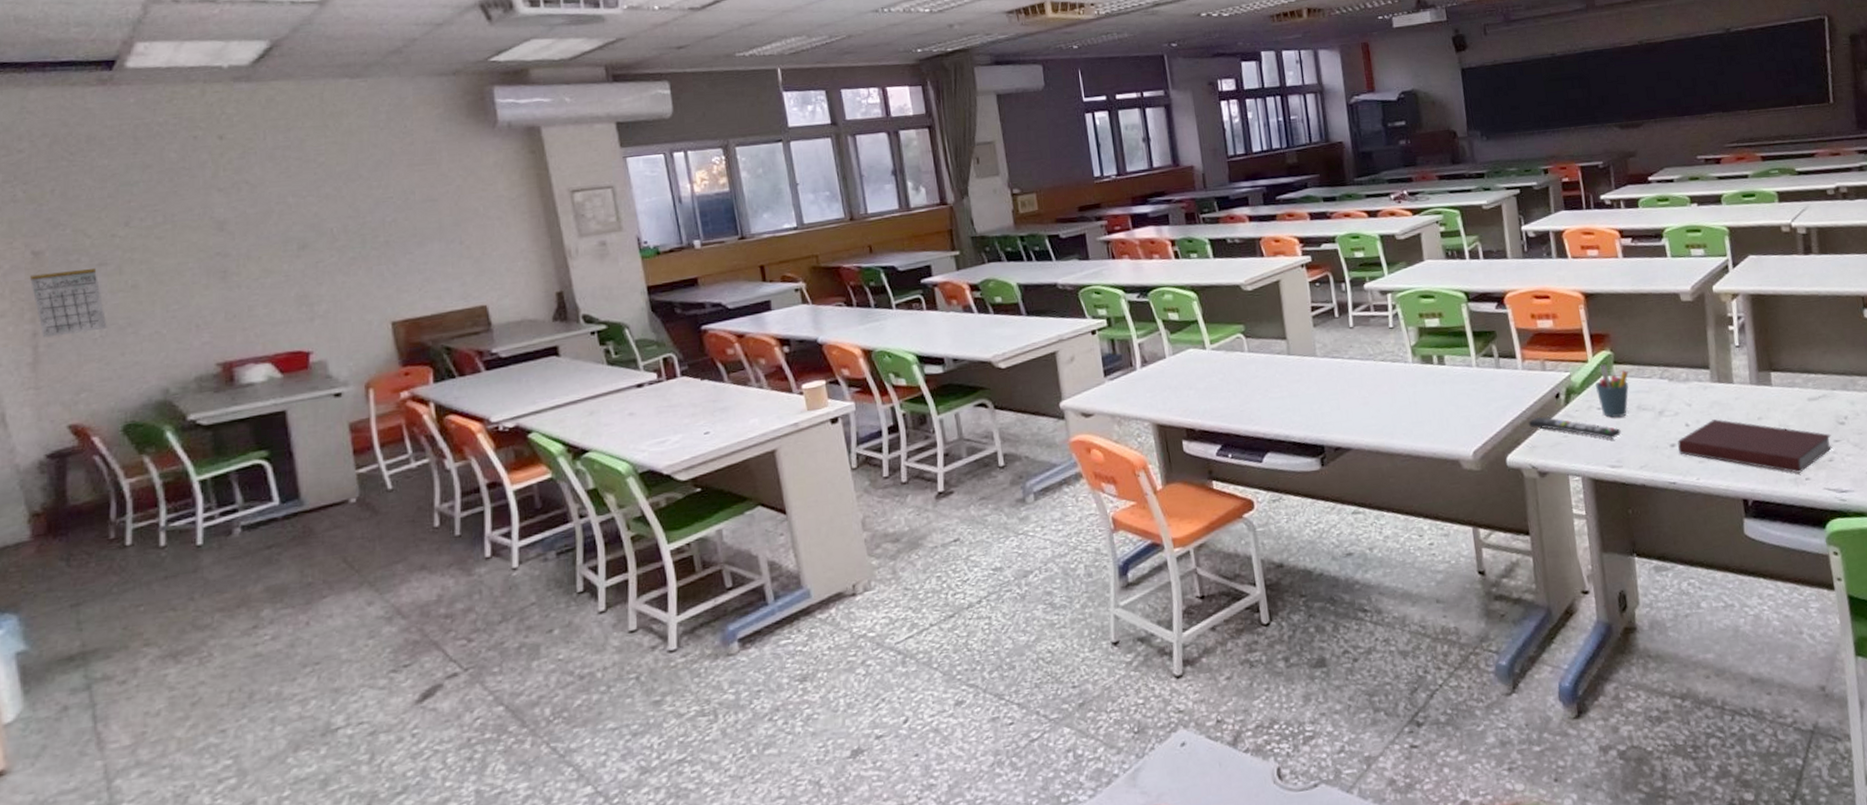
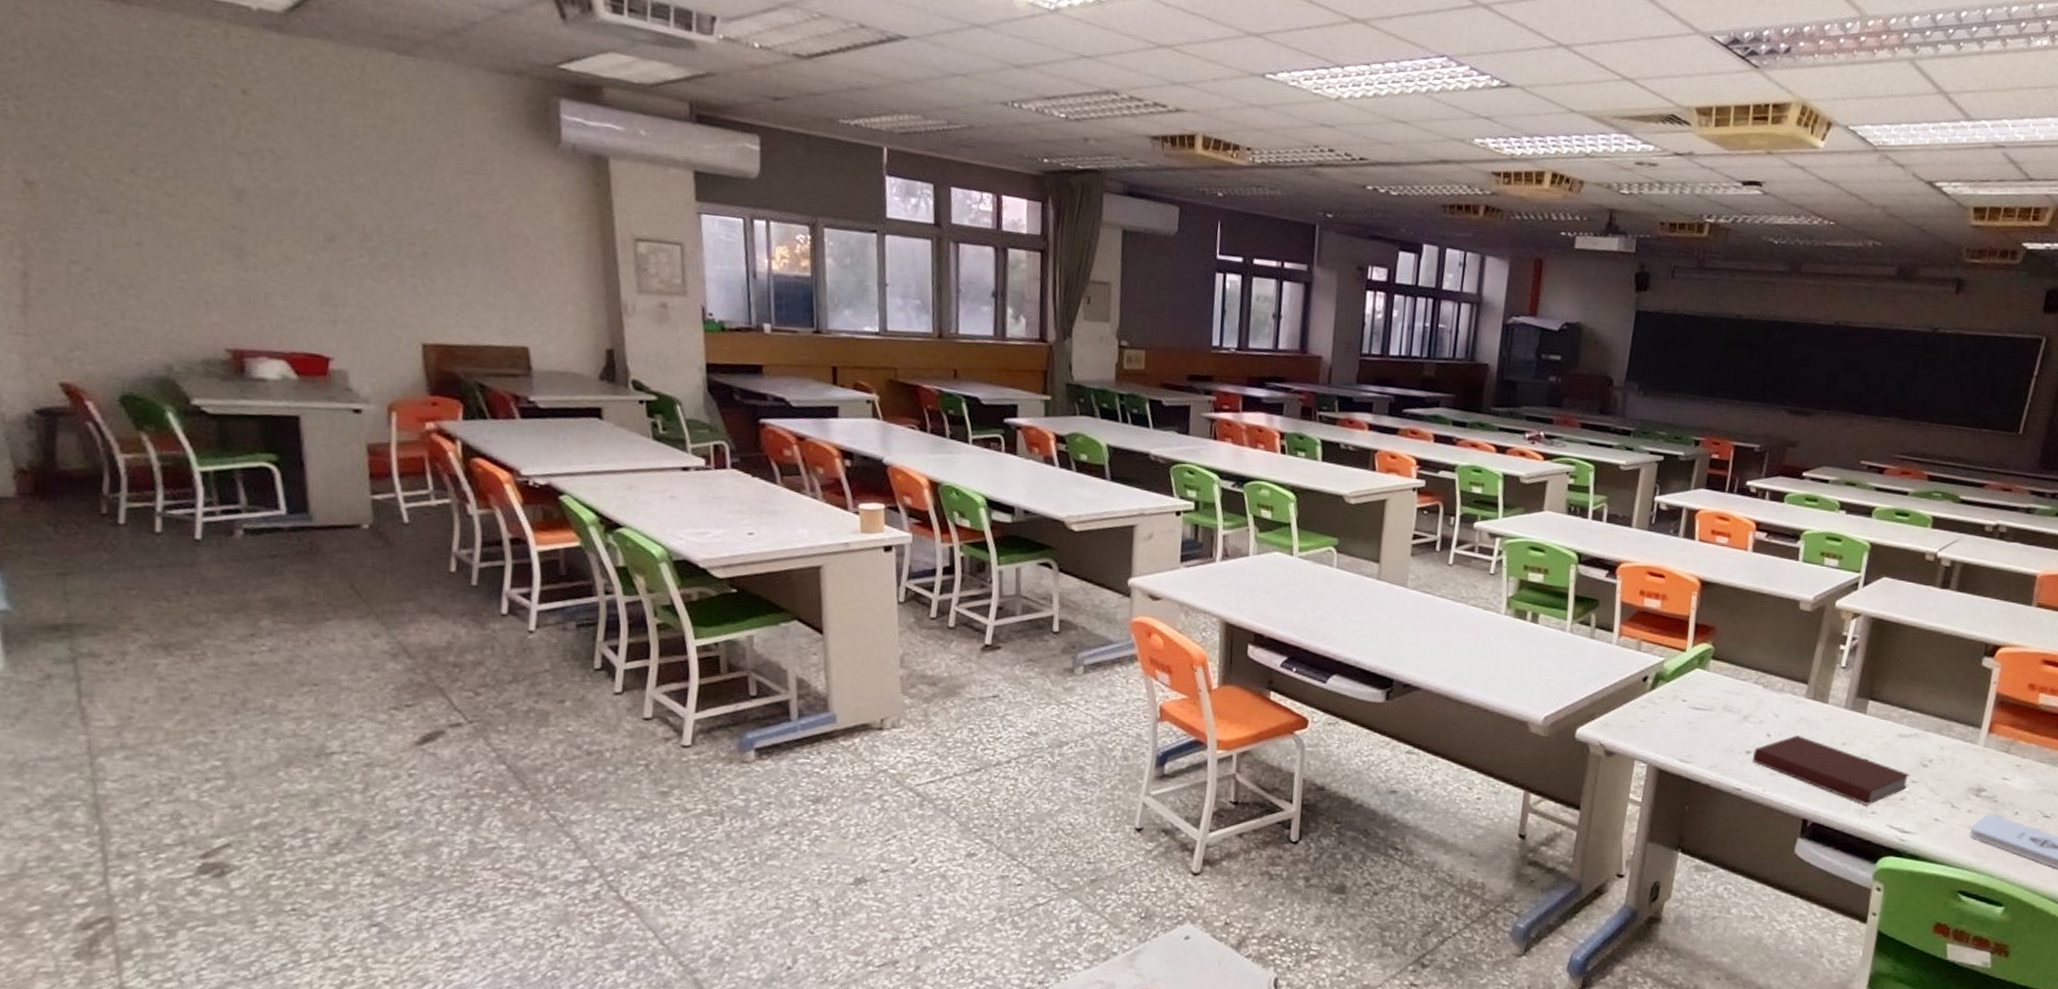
calendar: present [30,259,107,338] -> none [21,194,107,285]
remote control: present [1528,416,1621,439] -> none [1608,695,1700,734]
pen holder: present [1595,364,1629,419] -> none [1686,656,1724,714]

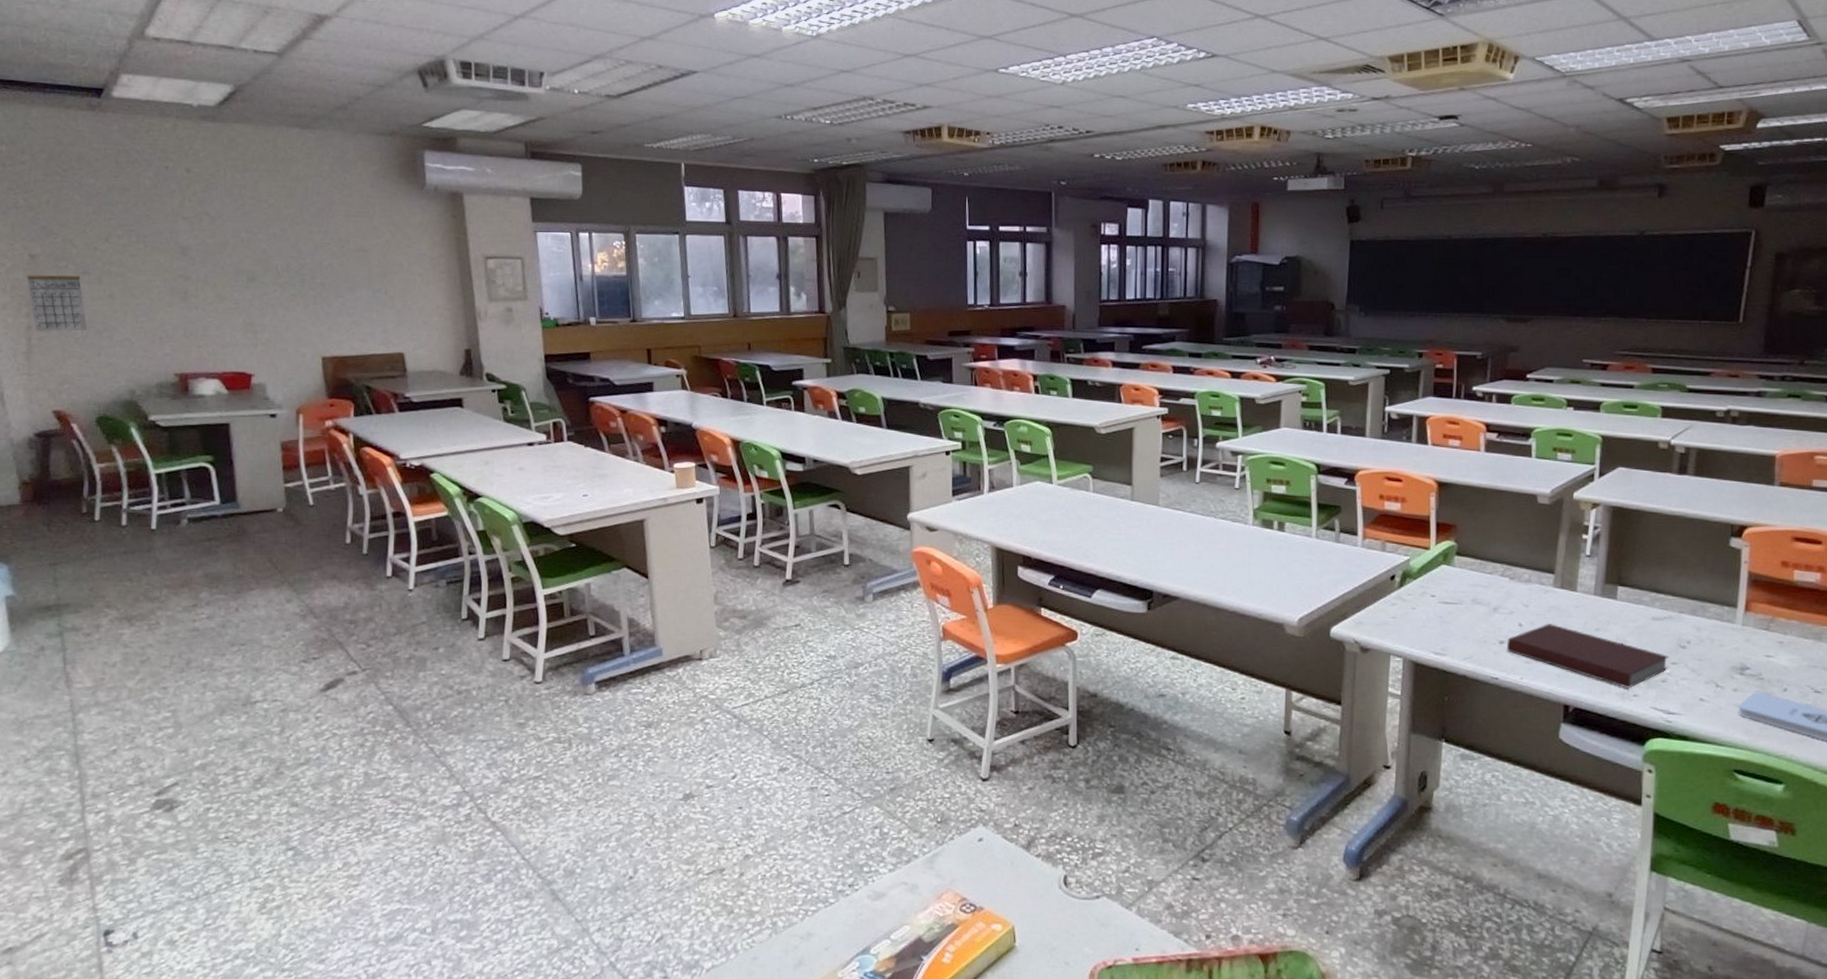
calendar: none [21,194,107,285] -> present [27,263,88,332]

